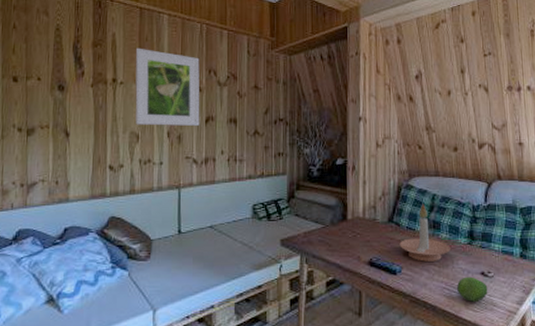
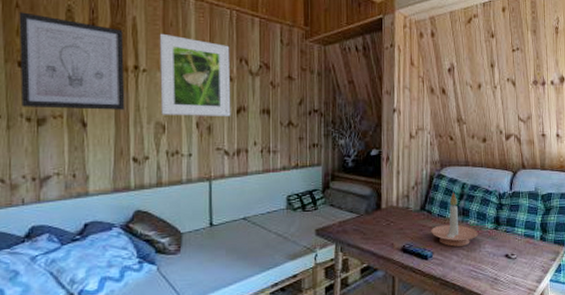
wall art: none [14,32,104,121] -> present [19,12,125,110]
fruit: present [457,276,488,302] -> none [483,259,511,282]

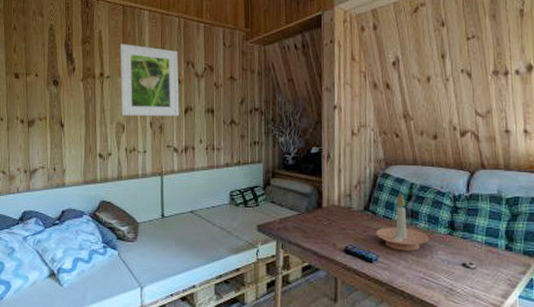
wall art: present [19,12,125,110] -> none [16,33,93,113]

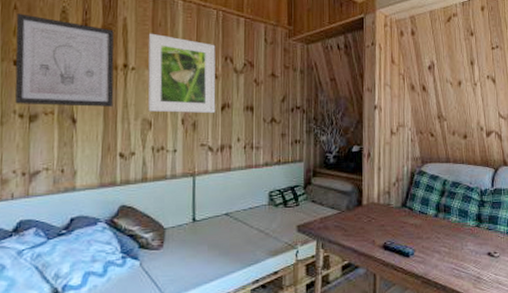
wall art: none [16,33,93,113] -> present [14,13,114,107]
candle holder: present [376,192,429,251] -> none [412,188,460,244]

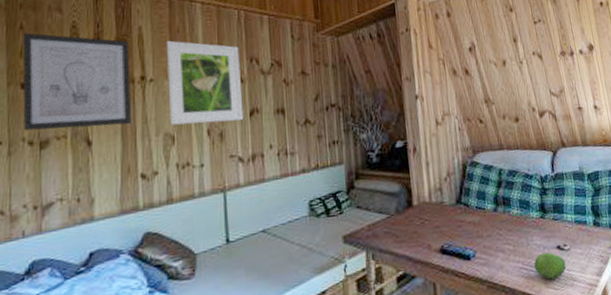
fruit: none [466,257,494,281] -> present [534,252,567,280]

